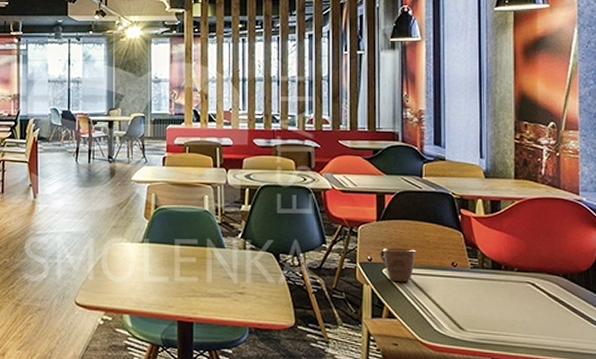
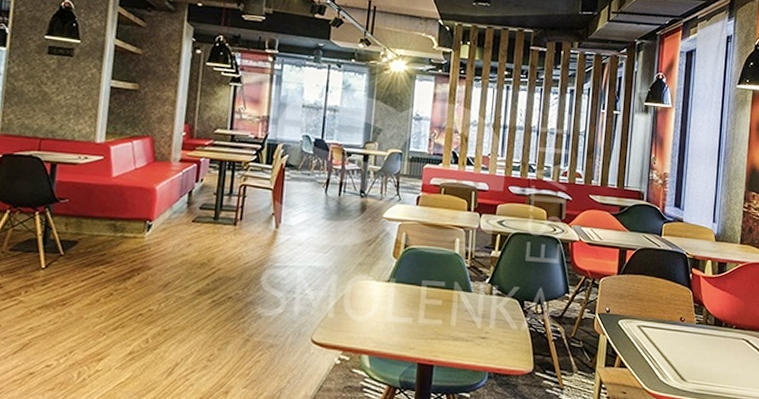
mug: present [380,247,416,282] -> none [617,300,650,334]

